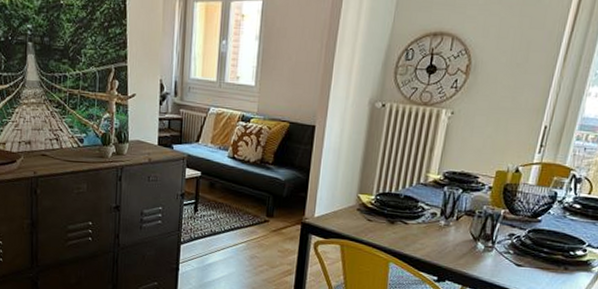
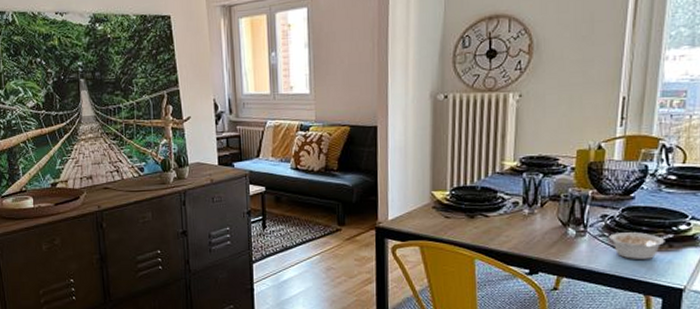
legume: none [513,251,570,279] -> present [609,232,673,260]

